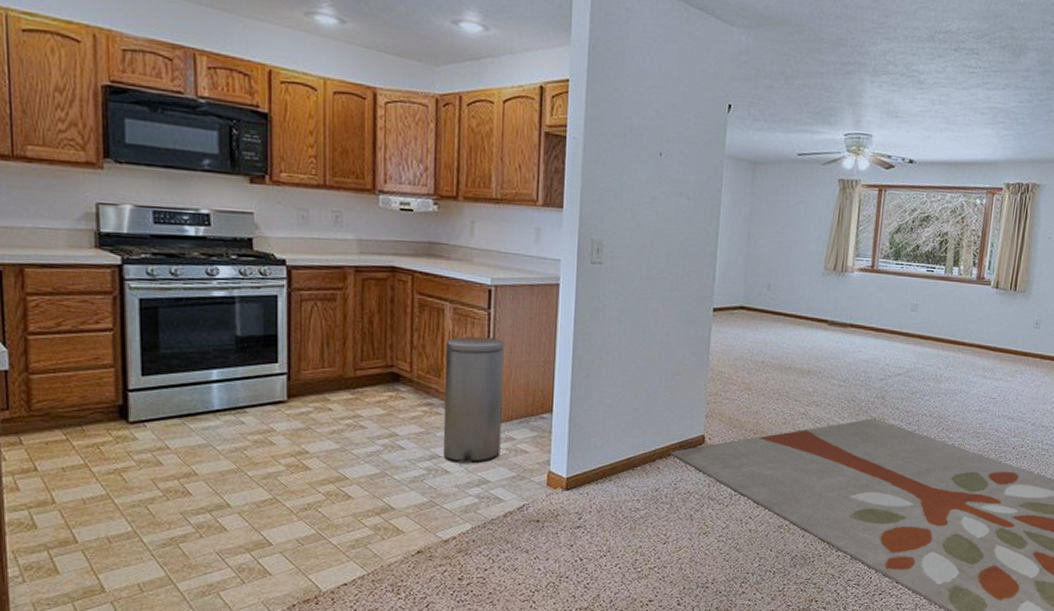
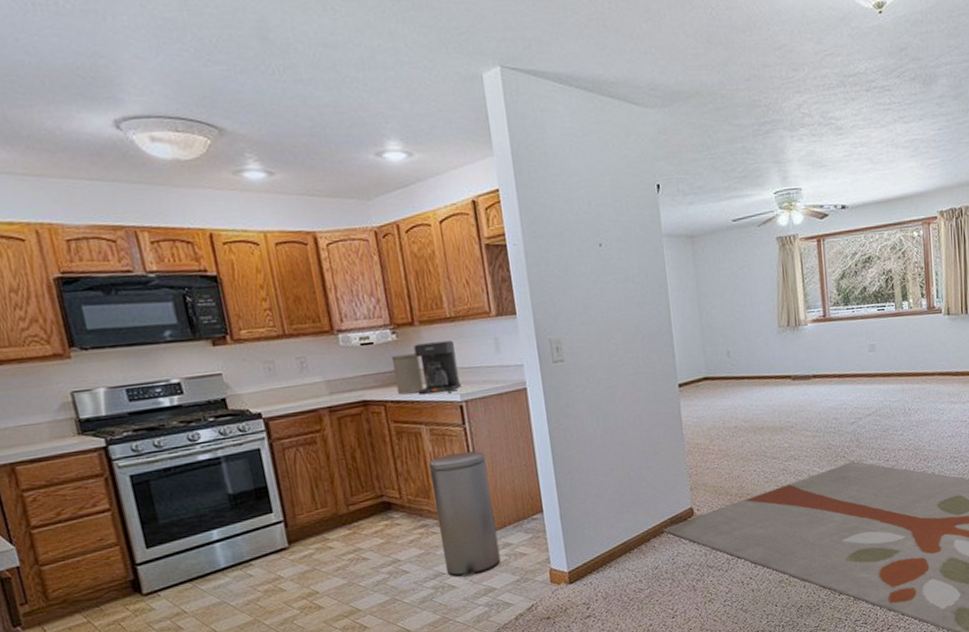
canister: none [427,227,456,269] -> present [391,353,424,395]
coffee maker: none [449,219,494,274] -> present [413,340,462,396]

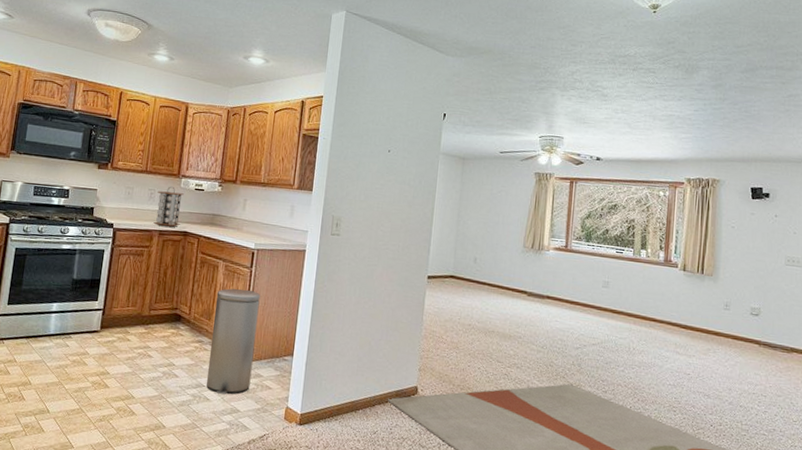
spice rack: none [309,347,355,402] -> present [153,186,184,227]
canister: present [391,353,424,395] -> none [210,202,233,235]
coffee maker: present [413,340,462,396] -> none [225,197,261,240]

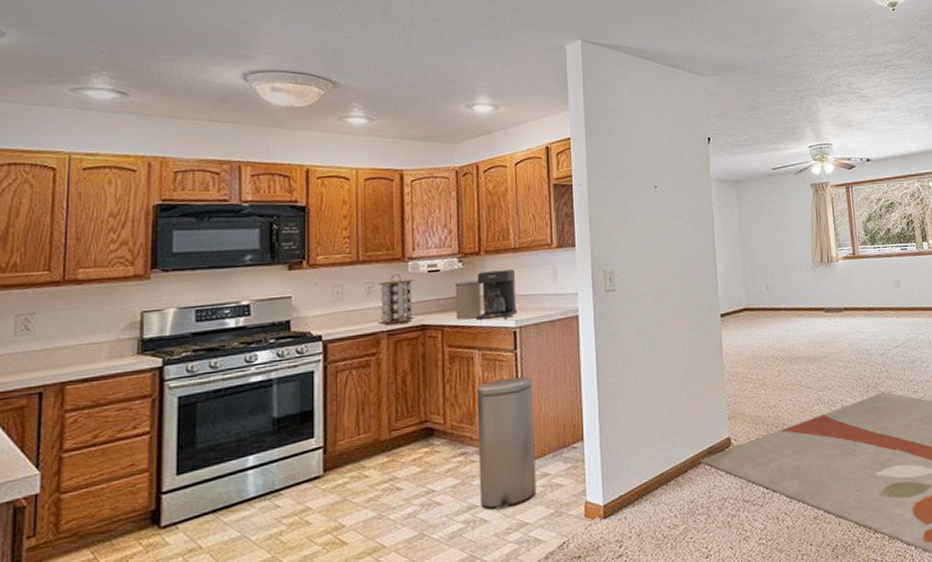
canister: none [210,202,233,235] -> present [454,281,481,320]
coffee maker: none [225,197,261,240] -> present [475,269,518,321]

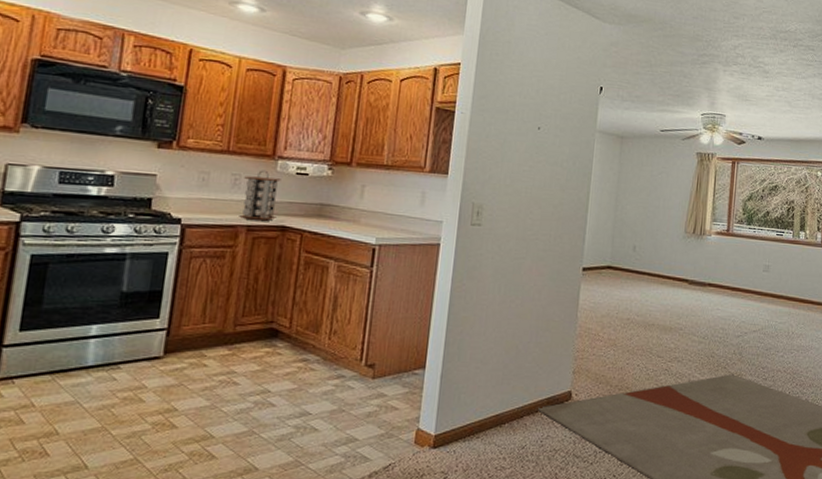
canister: present [454,281,481,320] -> none [317,189,347,229]
coffee maker: present [475,269,518,321] -> none [336,183,383,234]
pedal bin: present [476,376,537,511] -> none [313,292,384,423]

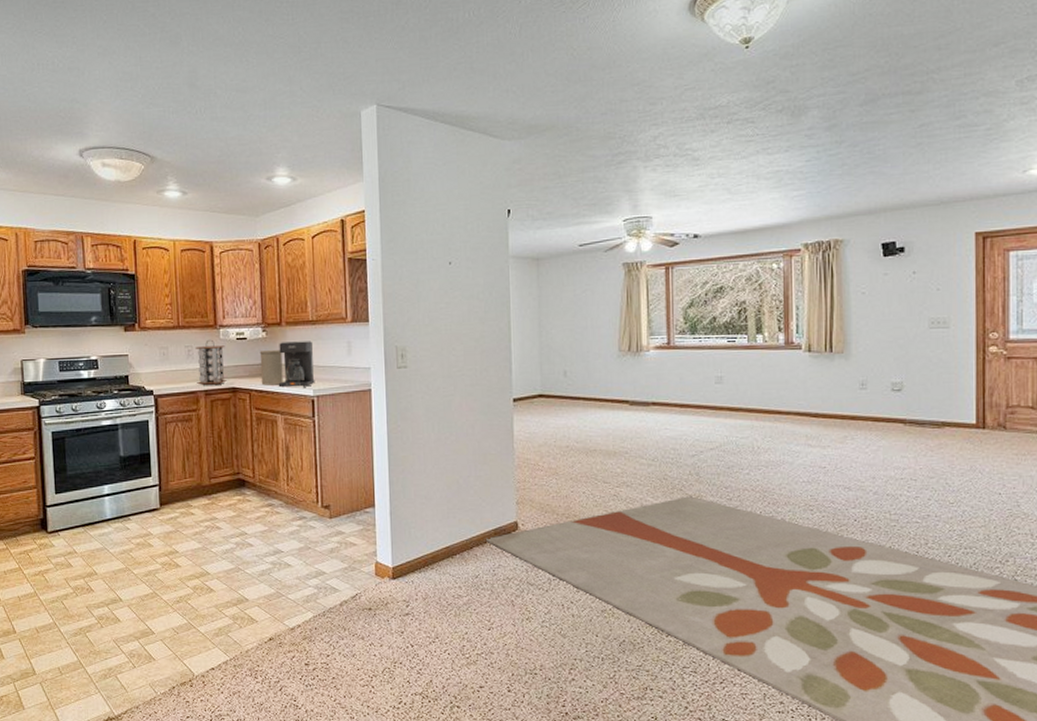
canister: none [317,189,347,229] -> present [259,350,283,386]
coffee maker: none [336,183,383,234] -> present [278,341,315,388]

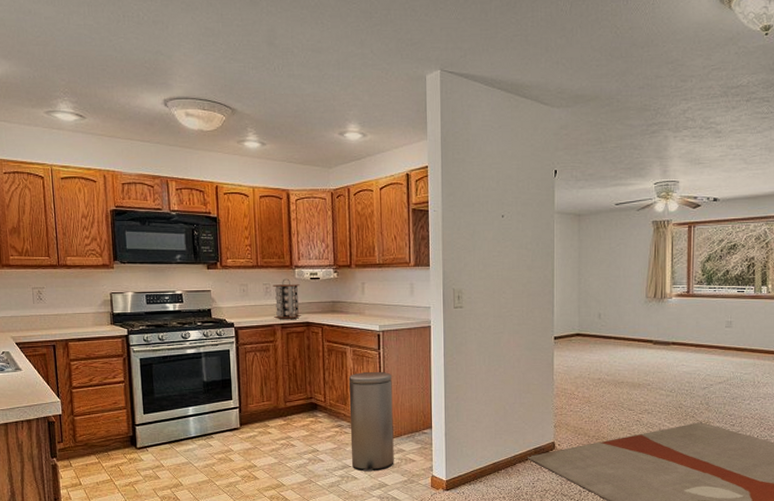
canister: present [259,350,283,386] -> none [331,289,352,321]
coffee maker: present [278,341,315,388] -> none [348,282,381,323]
pedal bin: none [280,441,333,559] -> present [348,371,394,473]

